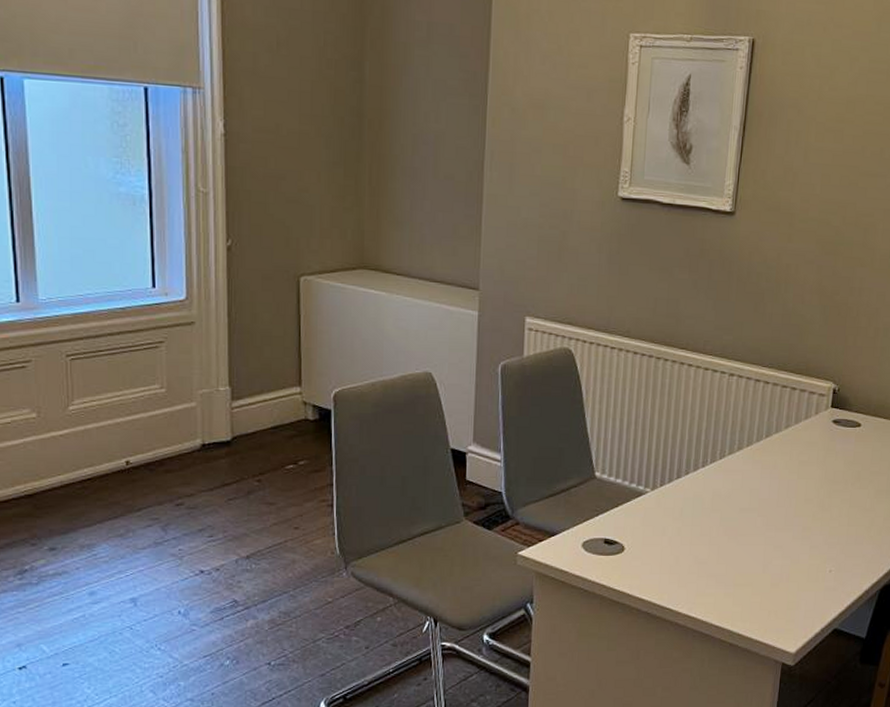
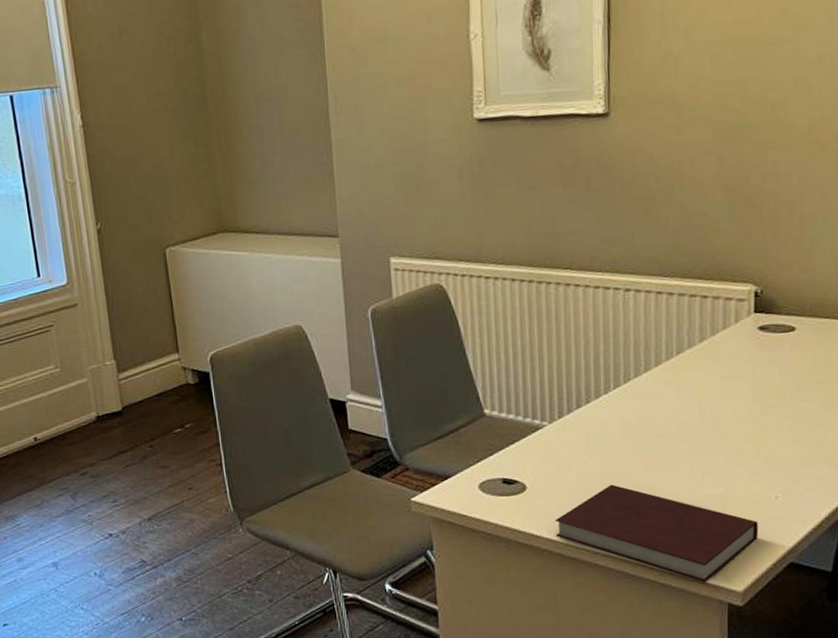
notebook: none [645,550,814,644] -> present [554,484,759,583]

